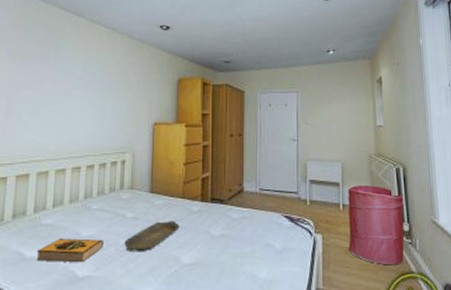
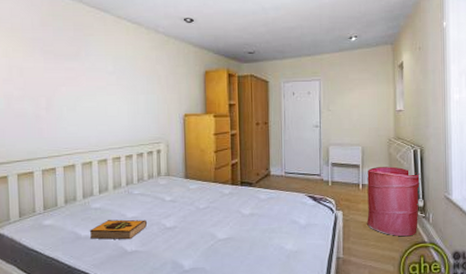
serving tray: present [124,221,180,251] -> none [165,202,214,229]

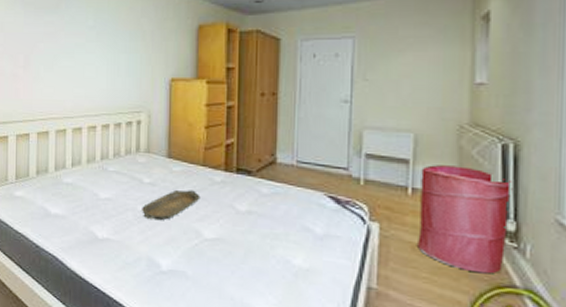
hardback book: present [89,219,147,240] -> none [59,198,121,225]
serving tray: none [165,202,214,229] -> present [142,190,200,220]

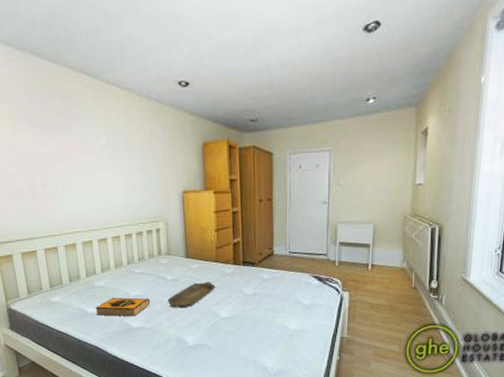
hardback book: none [59,198,121,225] -> present [95,297,150,317]
laundry hamper: present [418,165,513,274] -> none [374,246,437,318]

